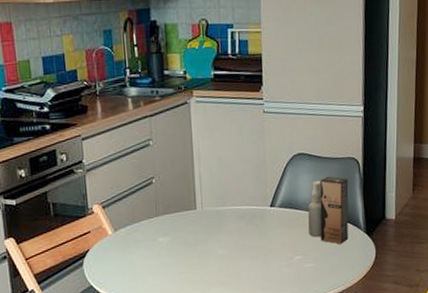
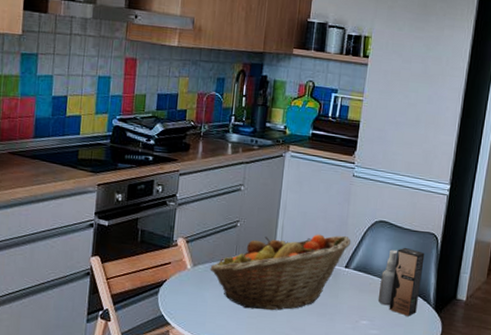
fruit basket: none [132,174,273,265] -> present [210,234,351,311]

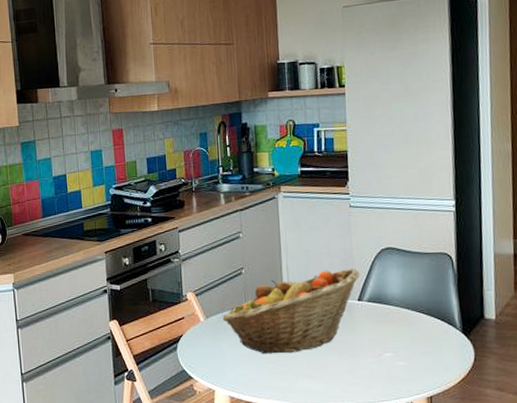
spray bottle: present [378,247,425,316] -> none [397,271,443,343]

